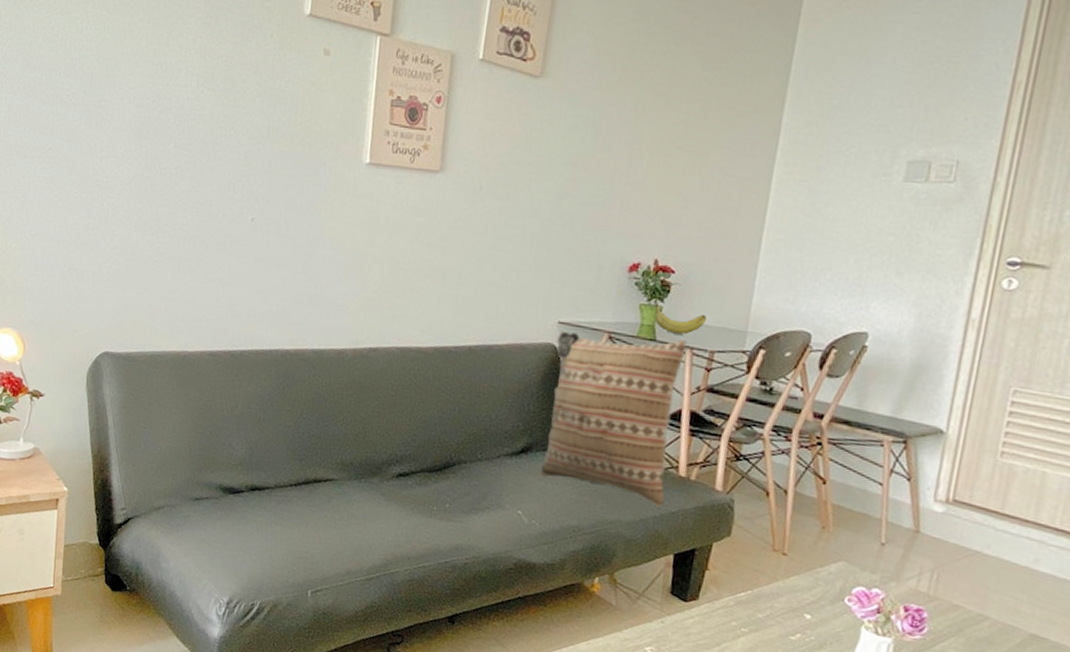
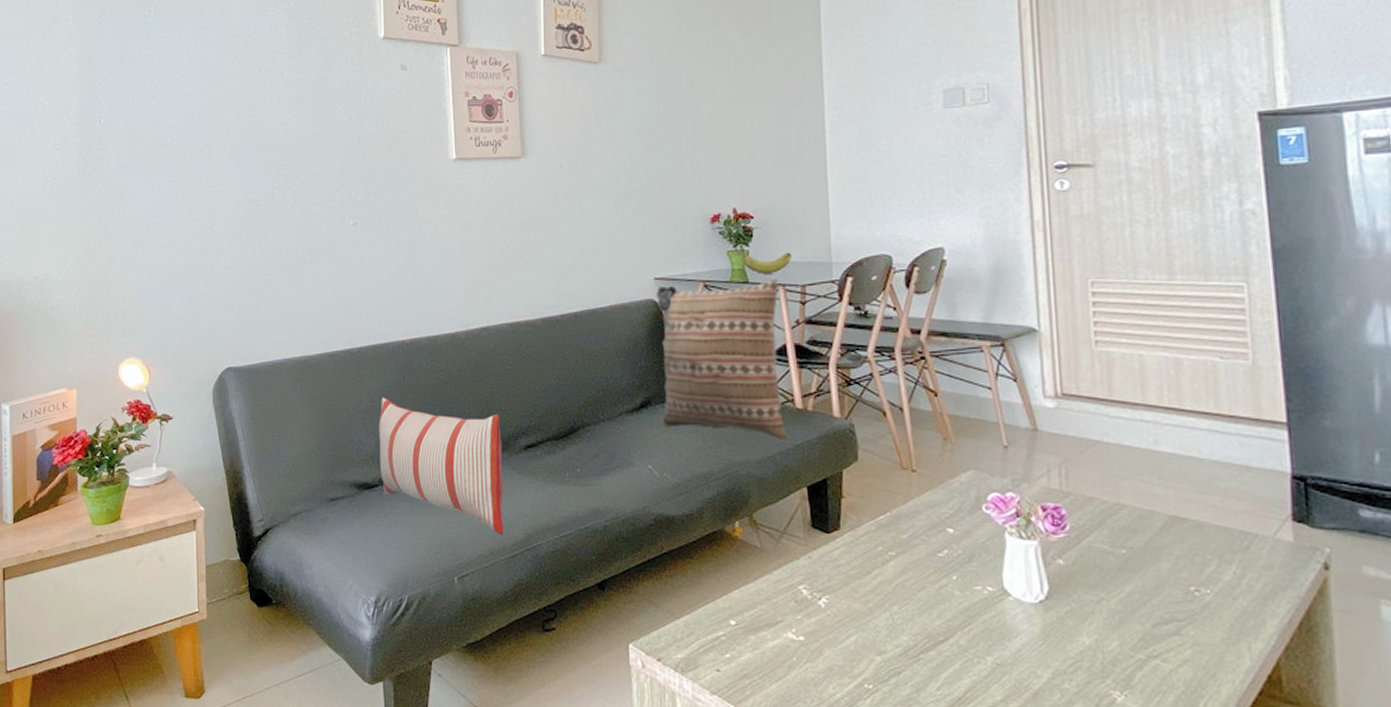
pillow: none [247,404,376,557] -> present [379,397,504,535]

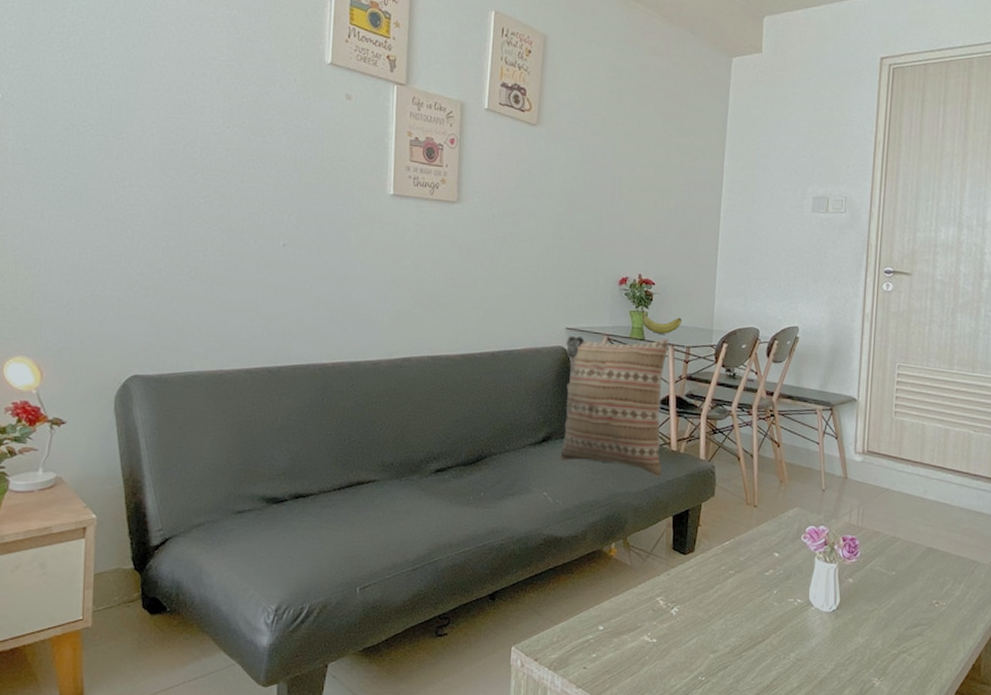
pillow: present [379,397,504,535] -> none [291,416,414,550]

